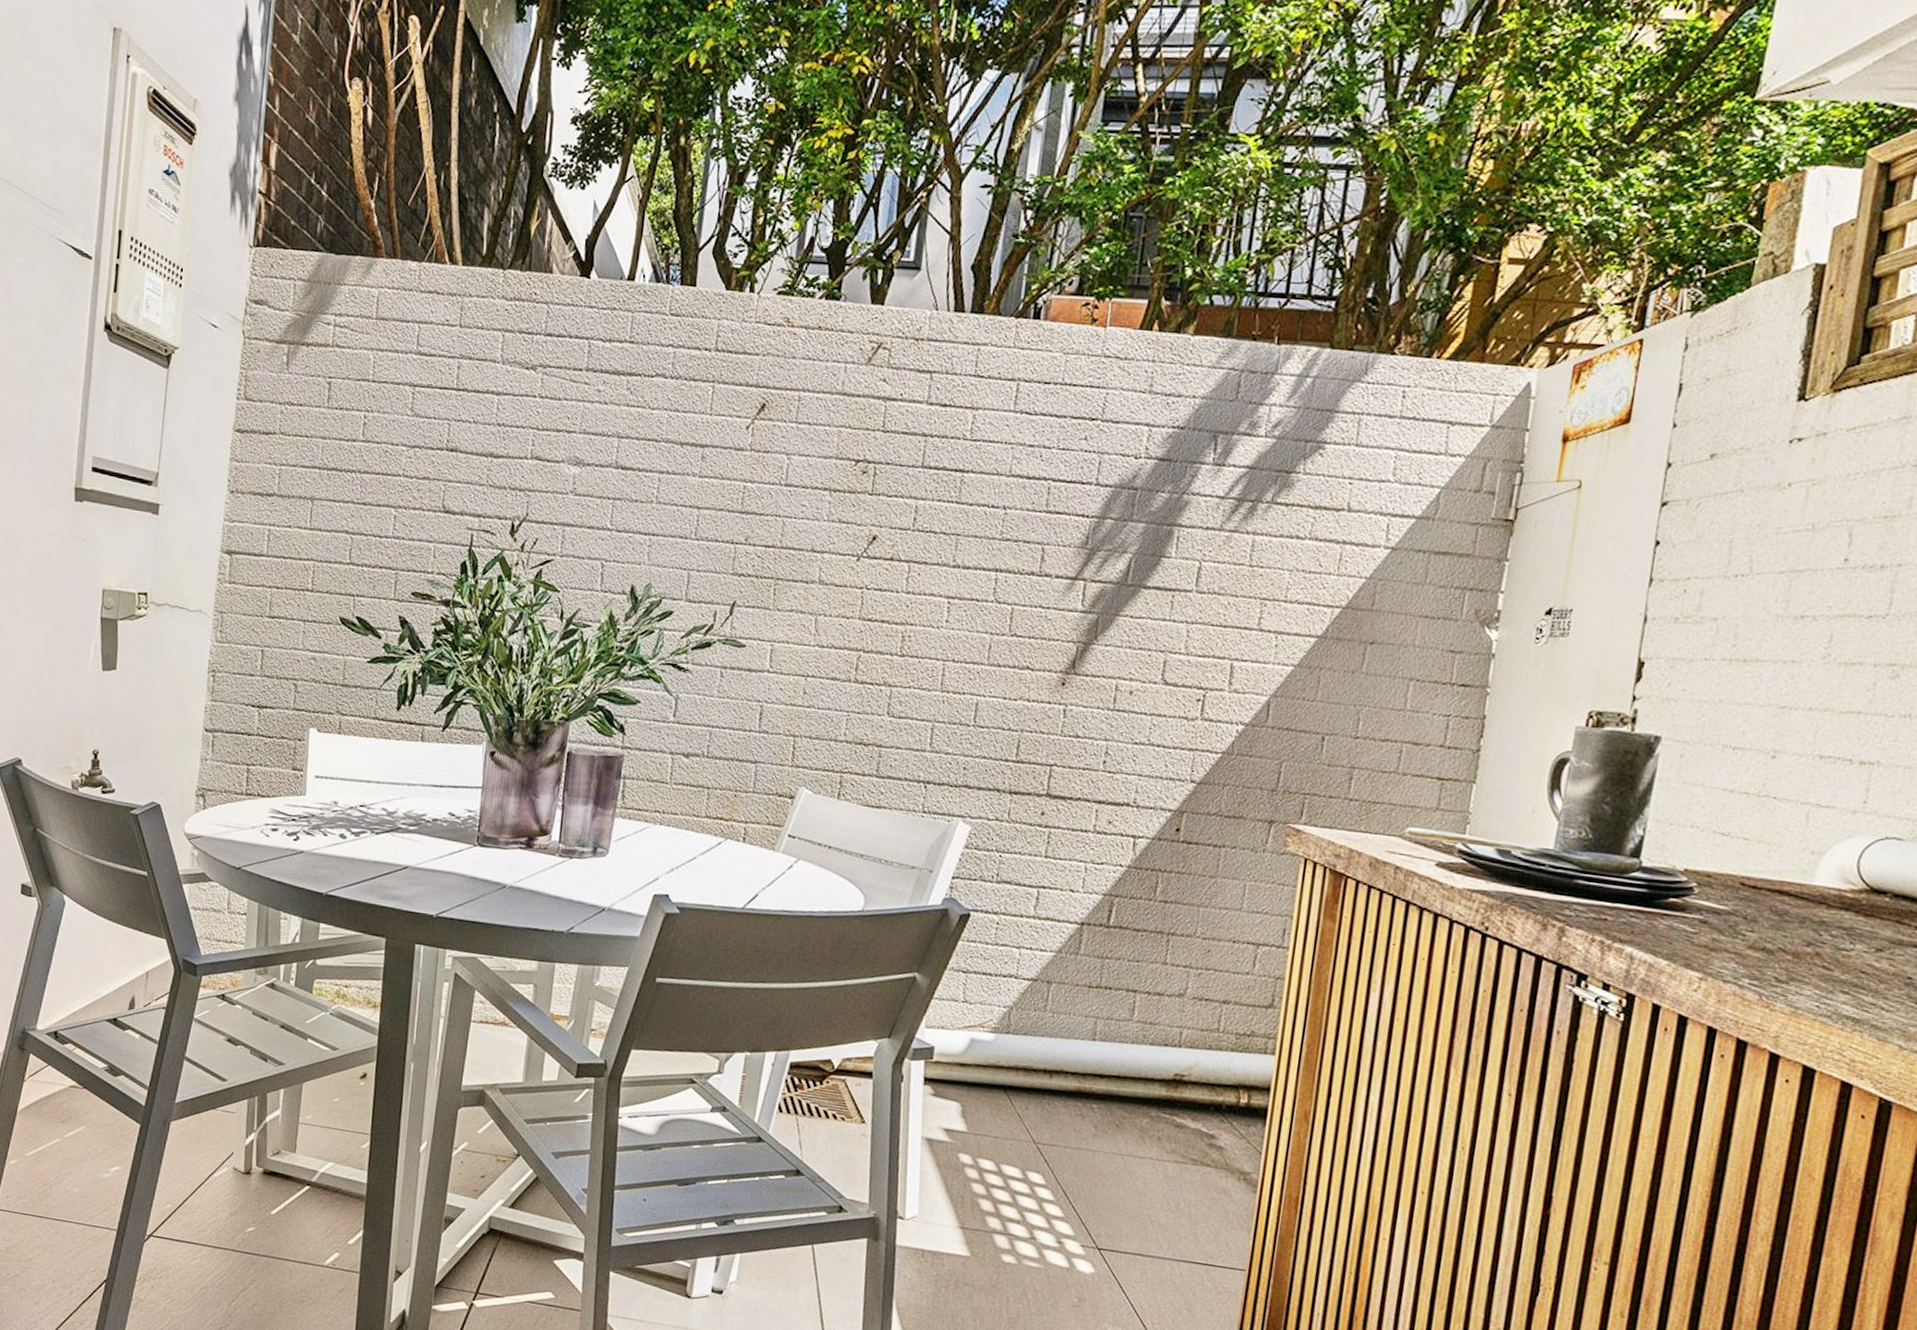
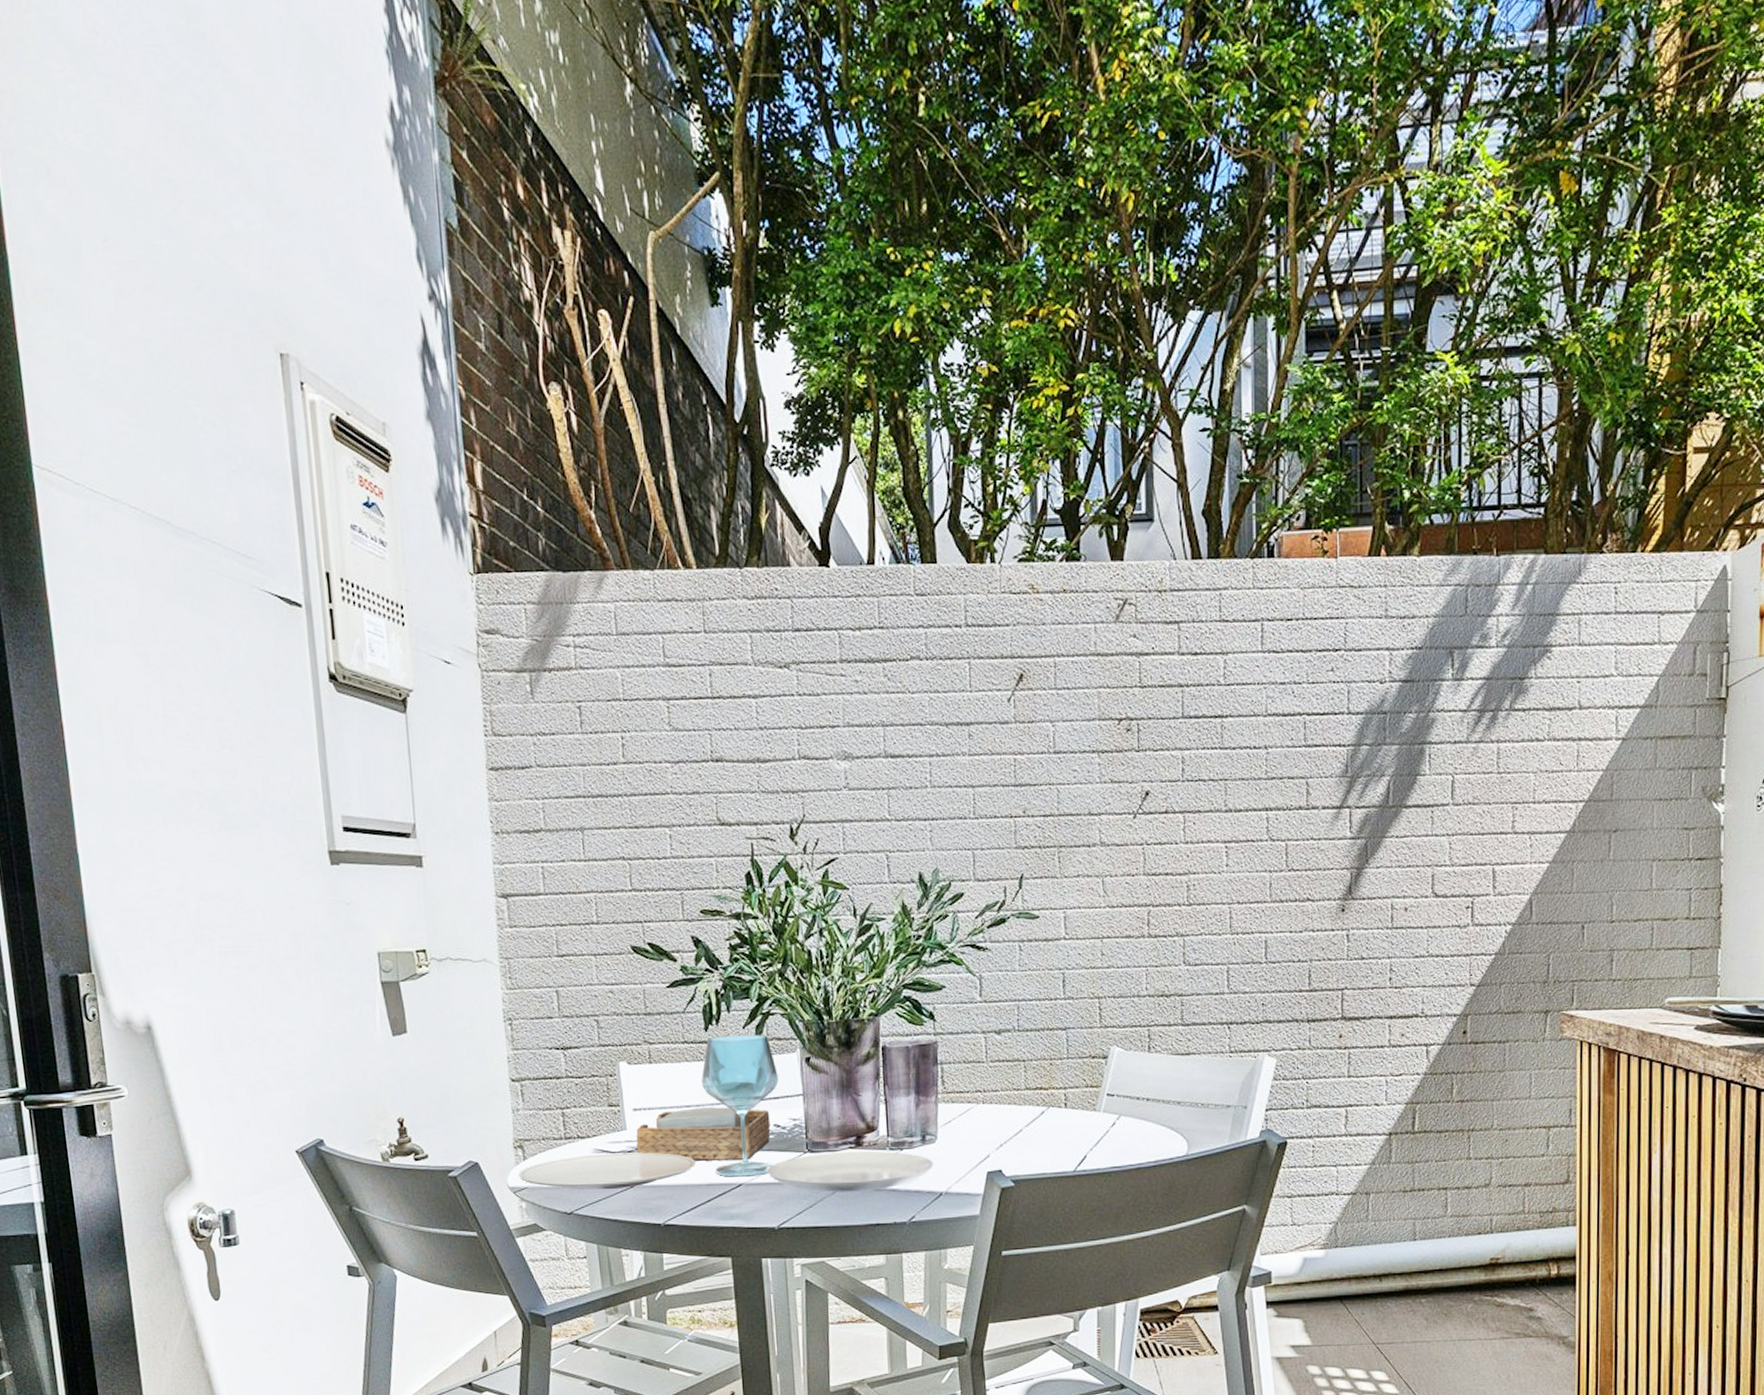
plate: none [196,813,367,853] -> present [518,1152,695,1191]
napkin holder: none [311,783,447,844] -> present [636,1107,771,1162]
wine glass: none [384,717,461,861] -> present [702,1034,779,1177]
plate: none [435,848,601,895] -> present [767,1151,934,1193]

